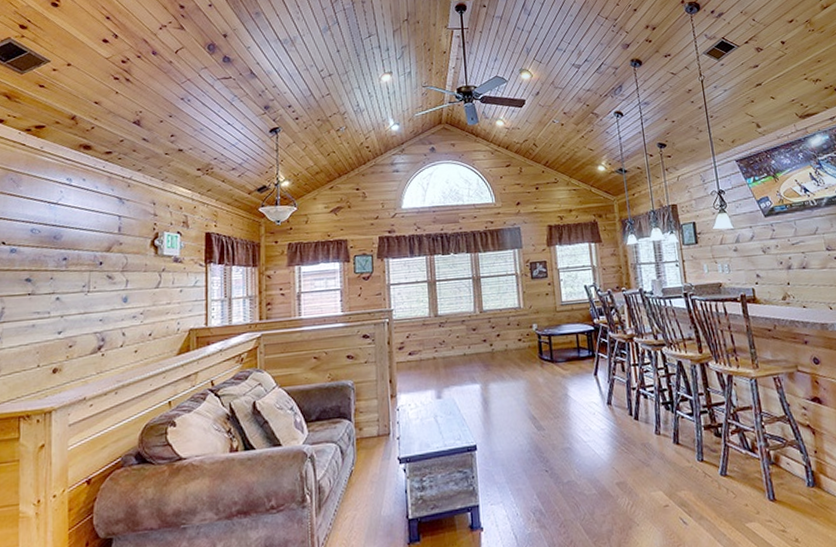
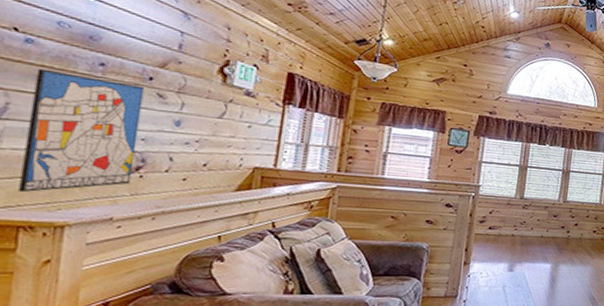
wall art: none [17,271,97,386] -> present [18,68,145,193]

